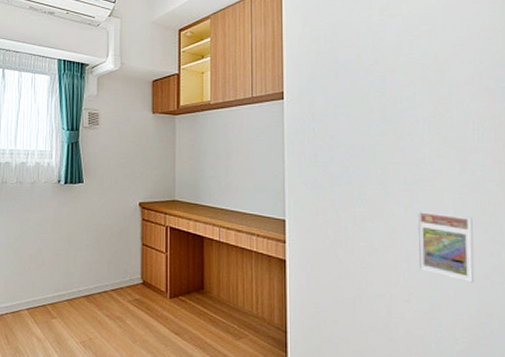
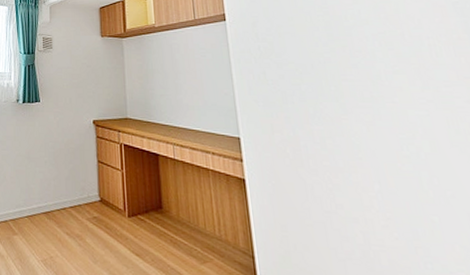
trading card display case: present [416,210,475,283] -> none [380,128,460,208]

